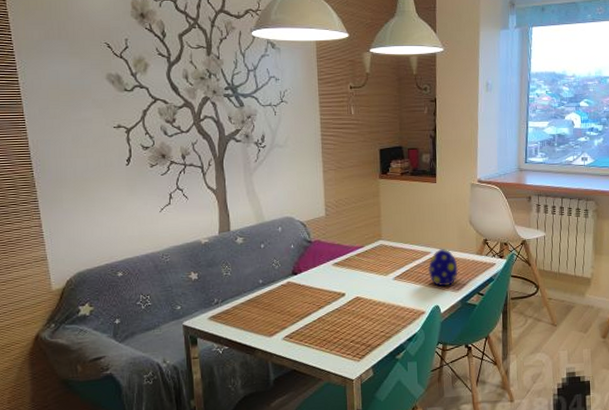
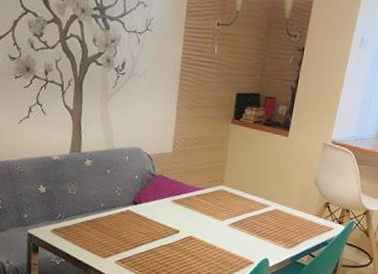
decorative egg: present [428,248,458,287] -> none [263,203,294,242]

